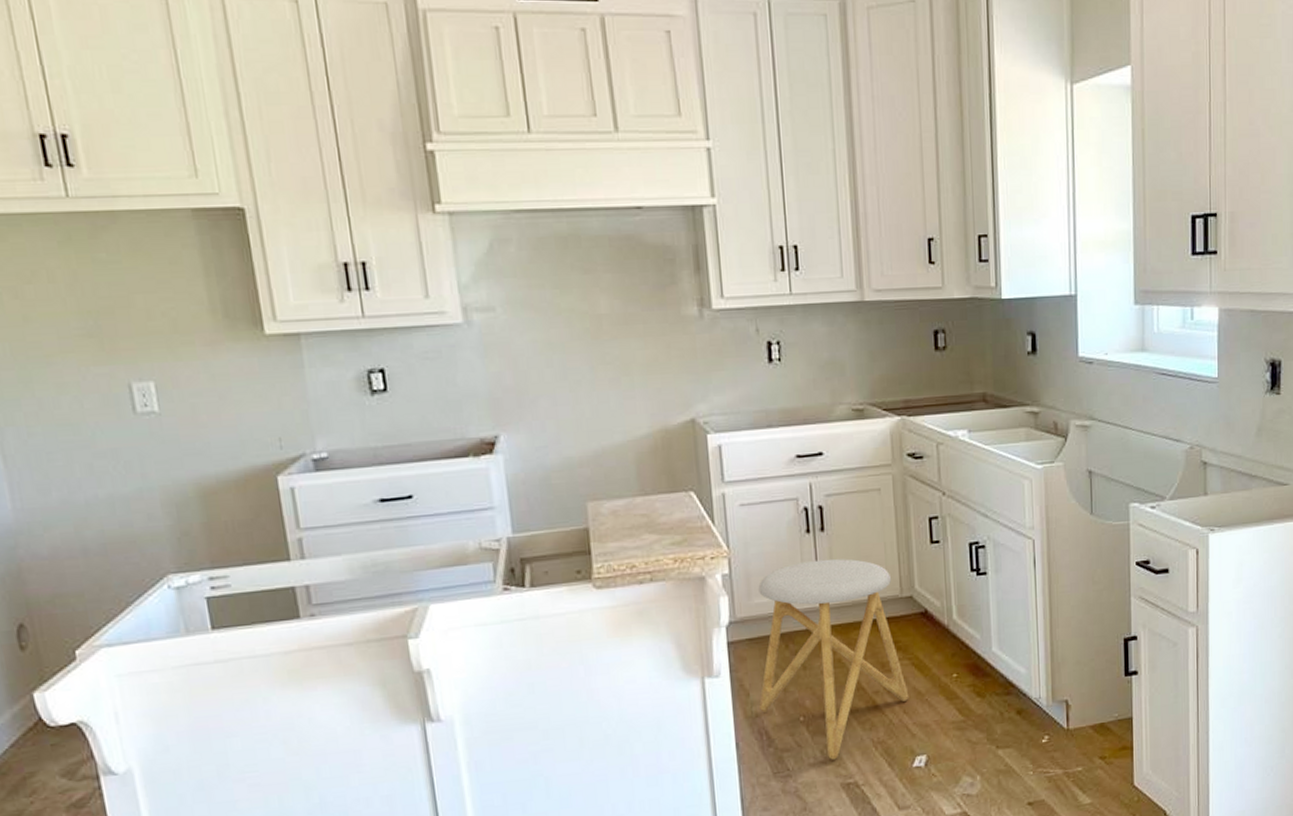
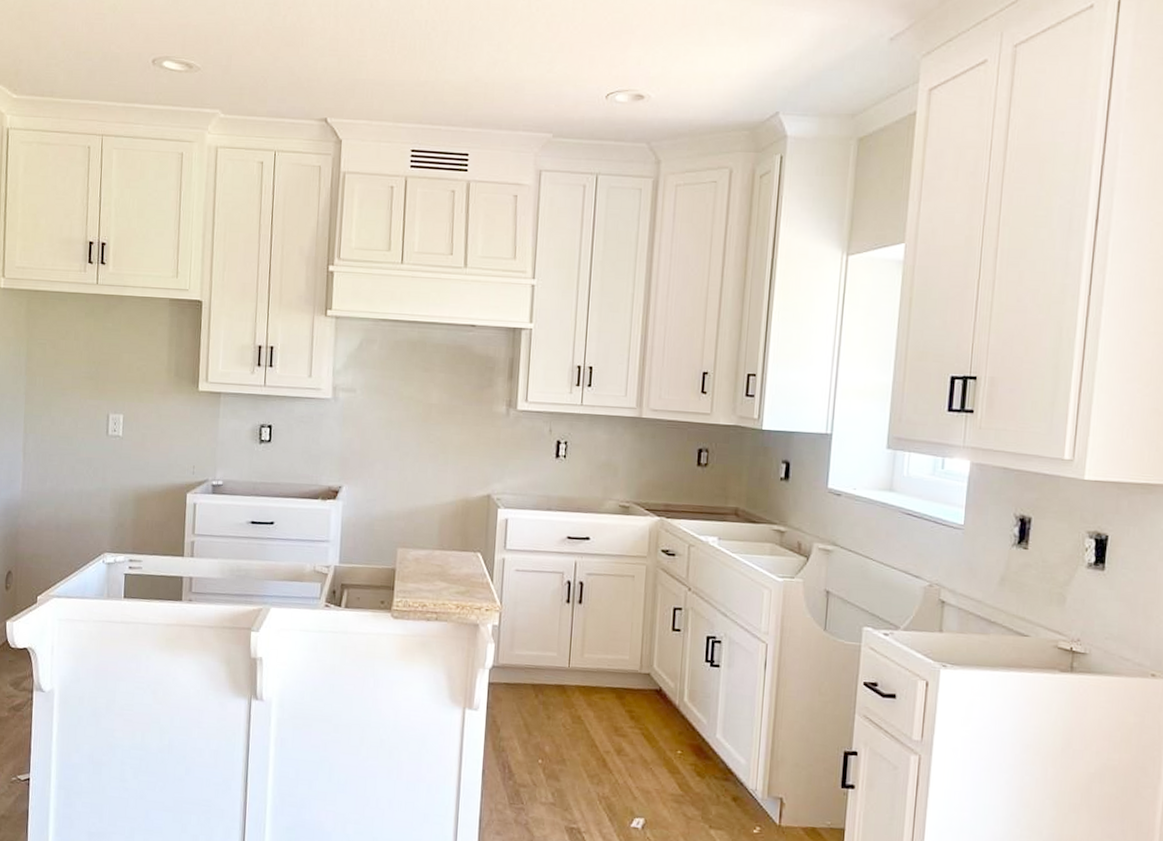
stool: present [758,558,909,760] -> none [506,626,636,804]

